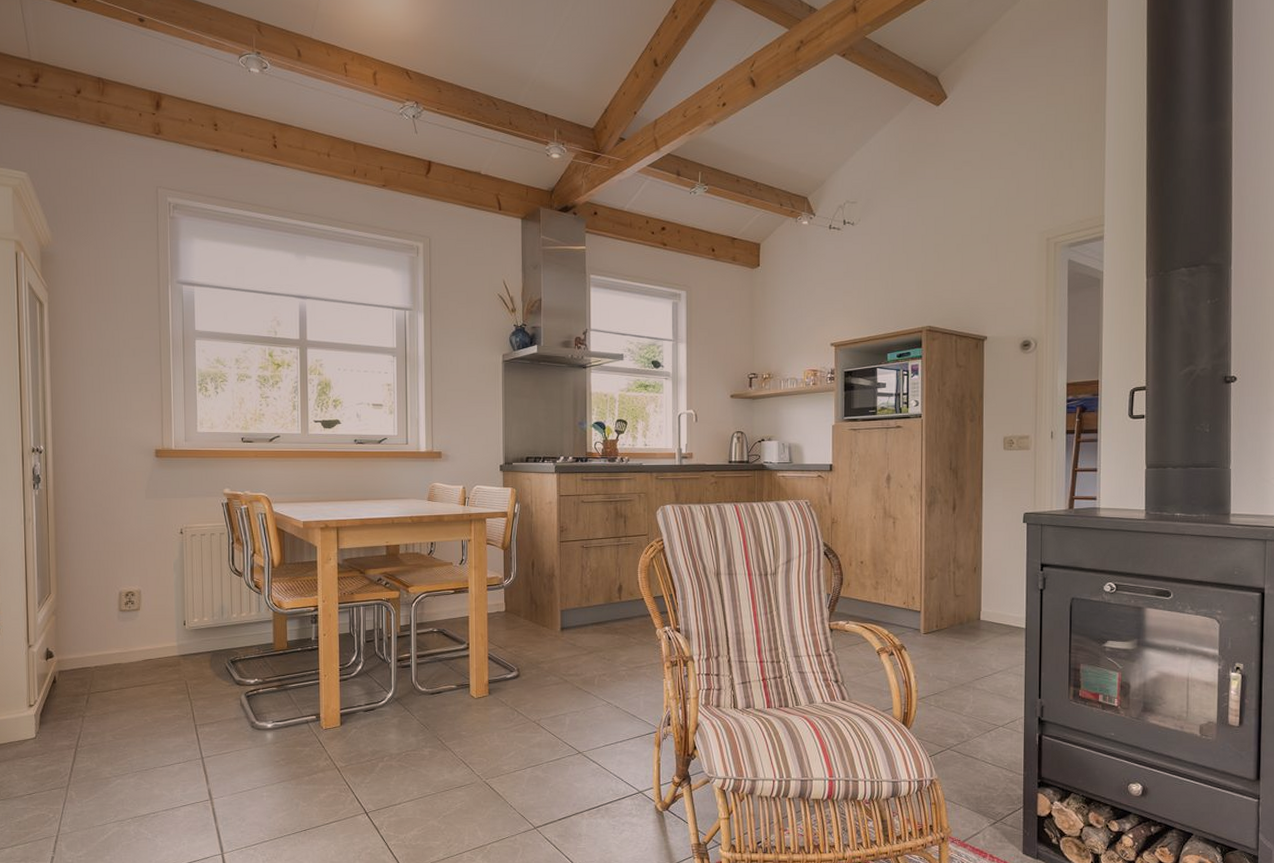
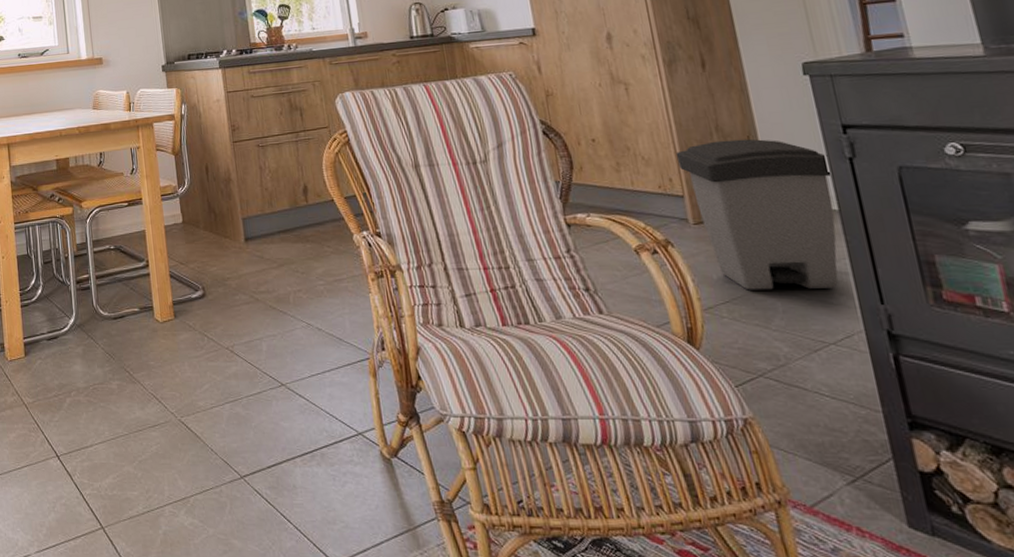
trash can: none [921,569,1027,686] -> present [675,138,838,290]

